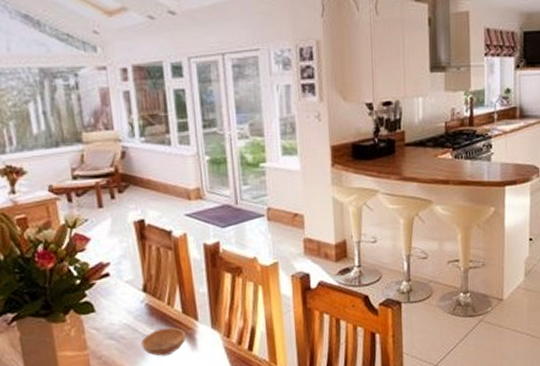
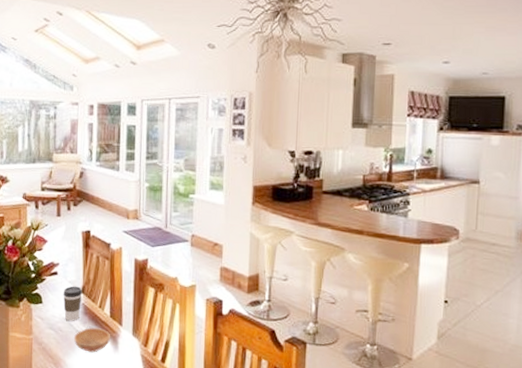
coffee cup: none [119,285,145,326] -> present [63,286,83,321]

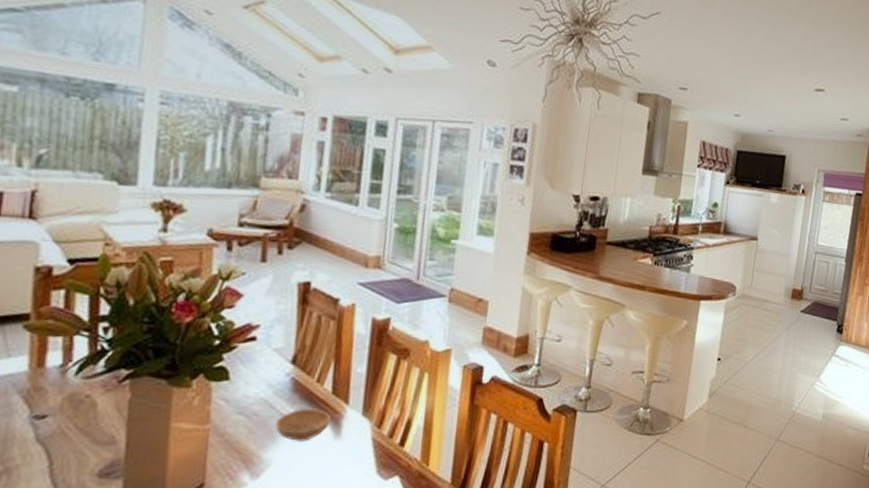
coffee cup: present [63,286,83,321] -> none [262,355,294,402]

